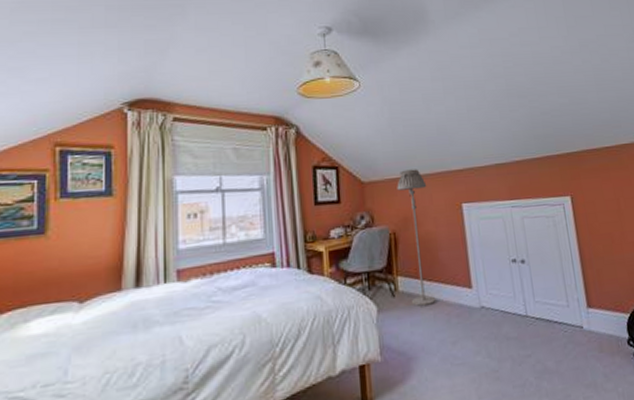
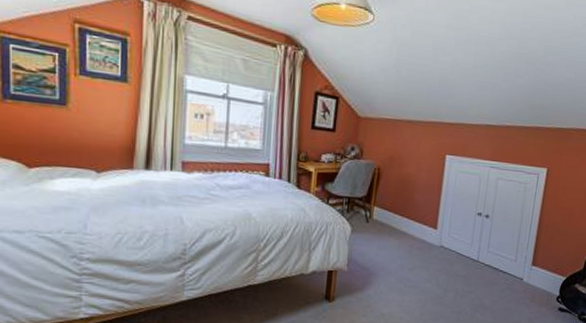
floor lamp: present [397,169,436,306] -> none [382,113,418,235]

